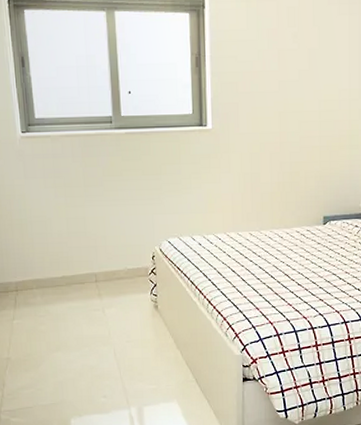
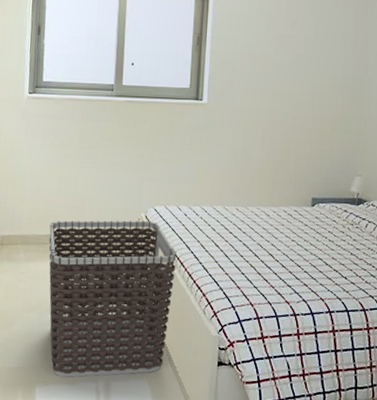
clothes hamper: none [63,253,195,409] -> present [49,220,177,378]

